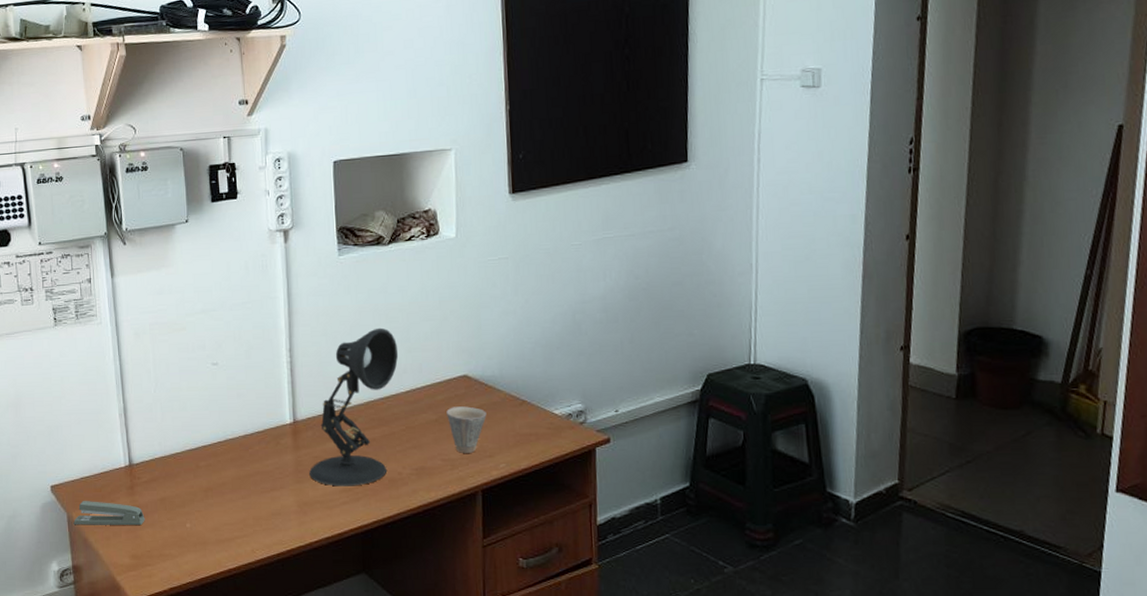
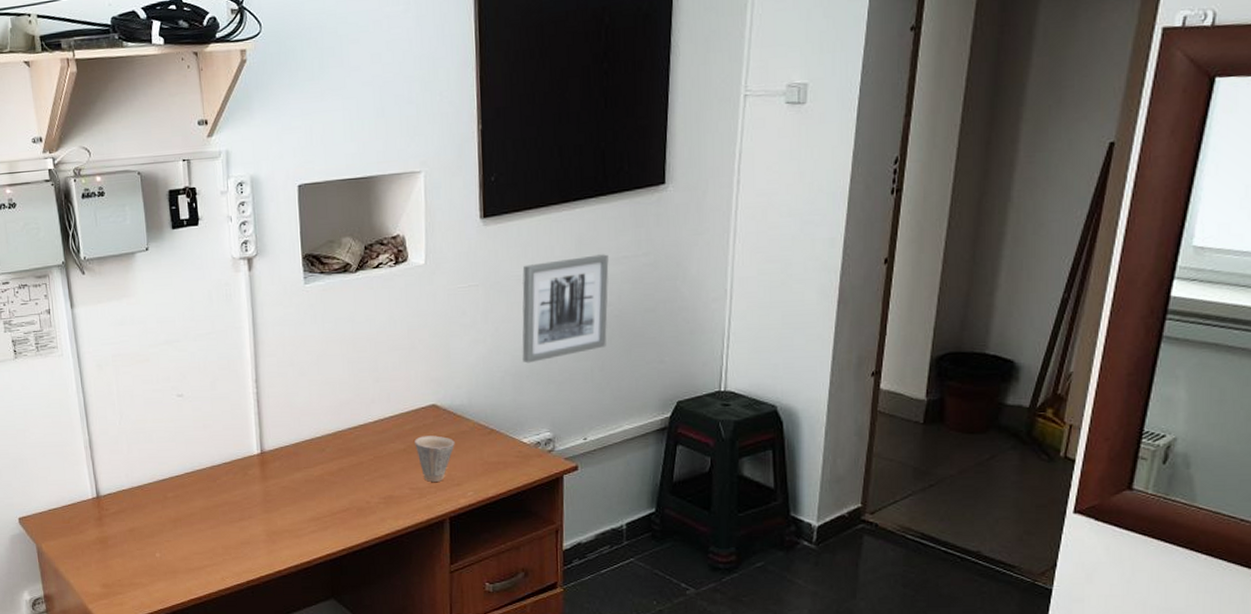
stapler: present [73,501,145,526] -> none [43,532,115,556]
desk lamp: present [309,327,399,487] -> none [278,357,367,516]
wall art: none [551,229,636,335] -> present [522,254,609,364]

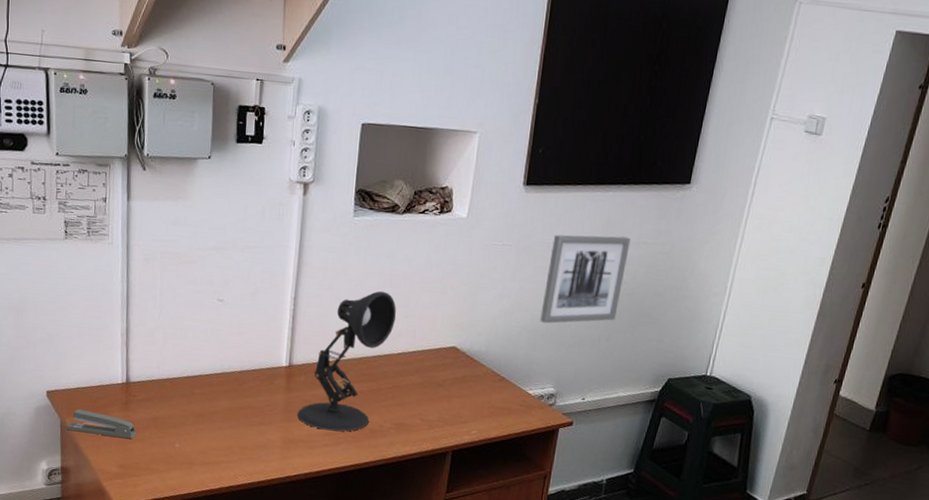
stapler: none [43,532,115,556] -> present [66,409,136,440]
desk lamp: none [278,357,367,516] -> present [297,291,397,432]
cup: present [415,435,455,482] -> none [431,373,468,417]

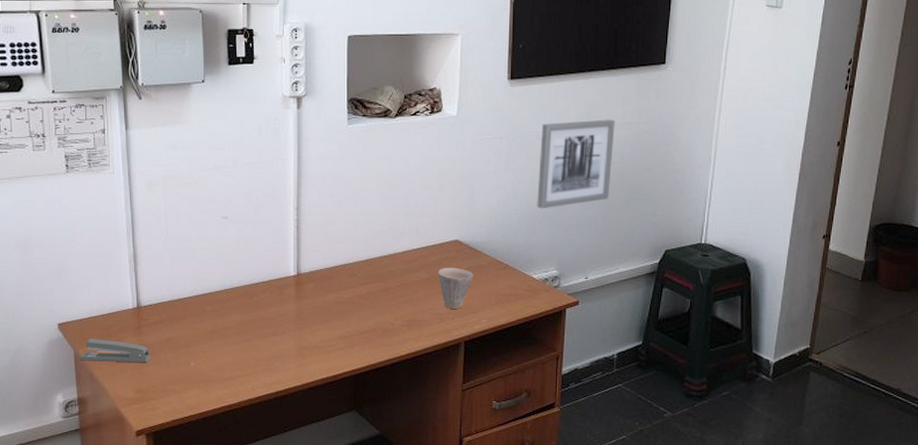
desk lamp: present [297,291,397,432] -> none [310,193,398,334]
cup: none [431,373,468,417] -> present [438,267,474,309]

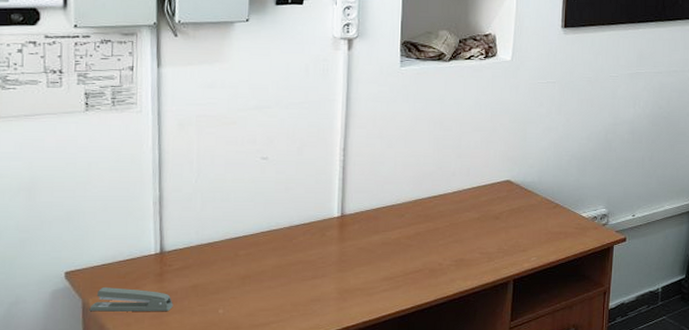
cup: present [438,267,474,309] -> none [488,207,524,248]
wall art: present [537,119,615,209] -> none [587,67,662,150]

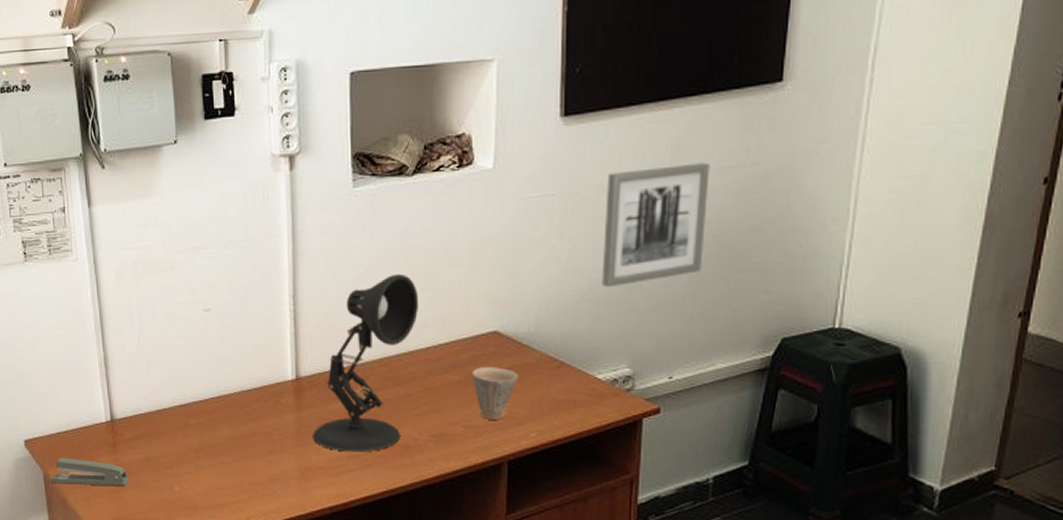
desk lamp: none [353,134,449,275] -> present [313,273,419,452]
cup: none [488,207,524,248] -> present [472,367,518,420]
wall art: none [587,67,662,150] -> present [602,163,710,288]

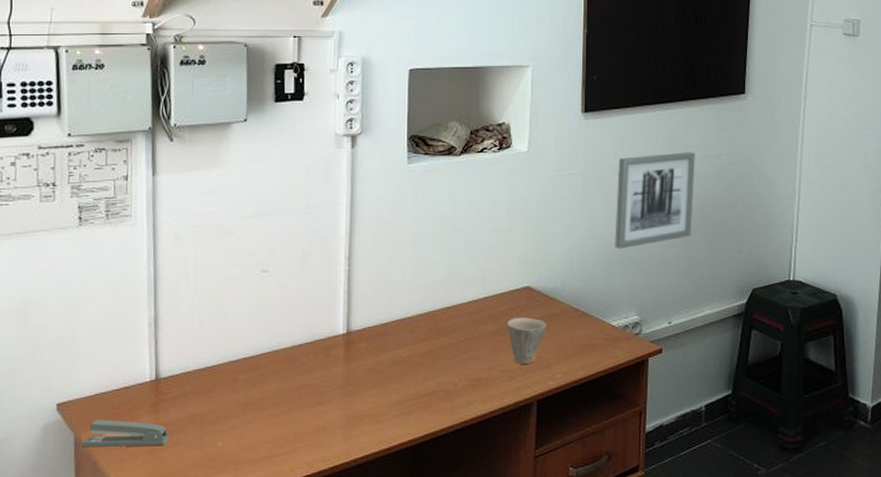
desk lamp: present [313,273,419,452] -> none [360,237,463,399]

